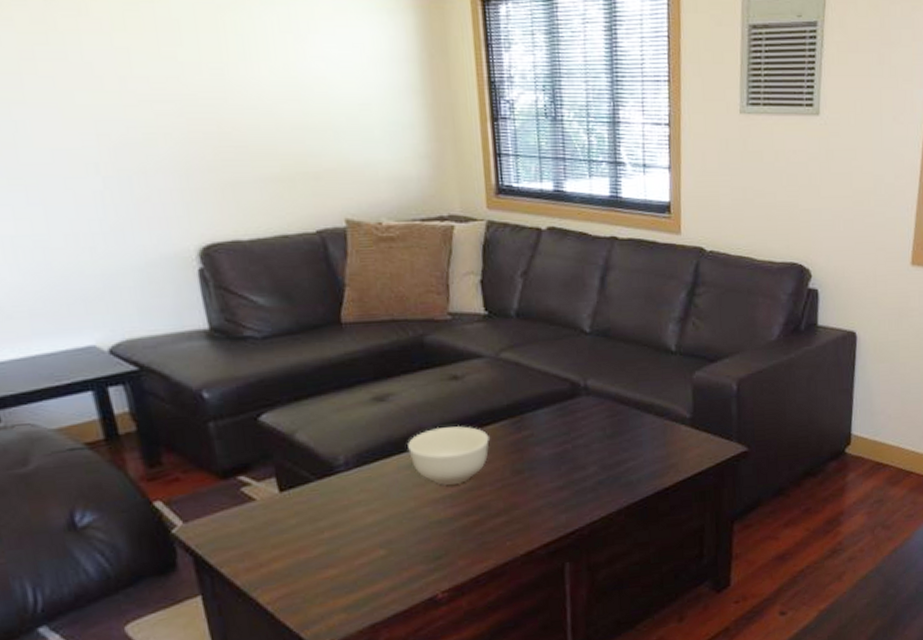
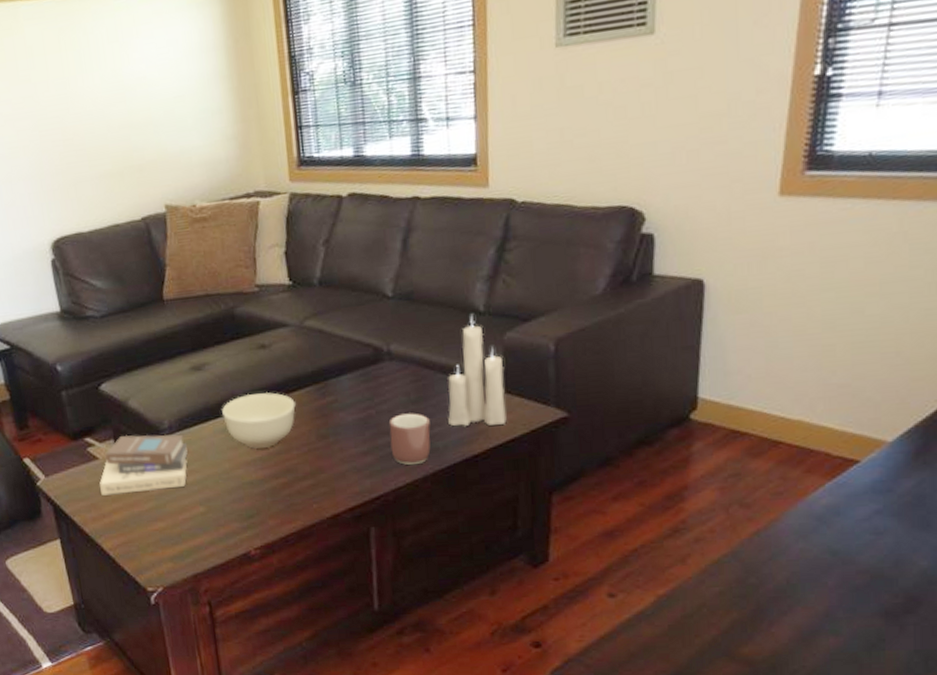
books: none [255,471,368,542] -> present [99,434,189,496]
mug: none [584,447,625,500] -> present [388,413,431,466]
candle: none [641,354,695,461] -> present [448,315,507,427]

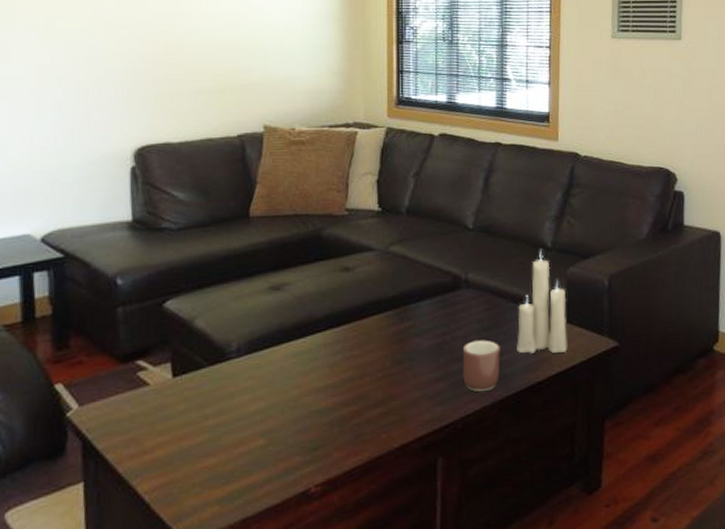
books: present [99,434,189,496] -> none [144,357,255,428]
bowl: present [222,391,296,449] -> none [297,314,374,374]

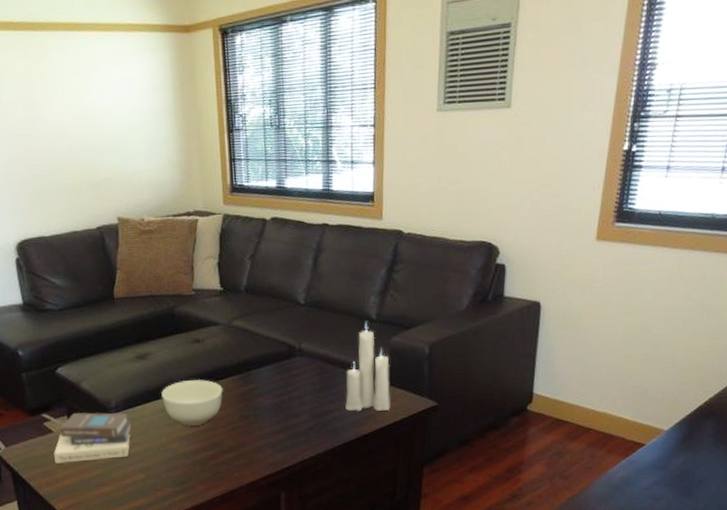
books: none [144,357,255,428] -> present [53,412,132,464]
bowl: none [297,314,374,374] -> present [161,378,223,426]
mug: present [462,339,501,392] -> none [298,399,332,442]

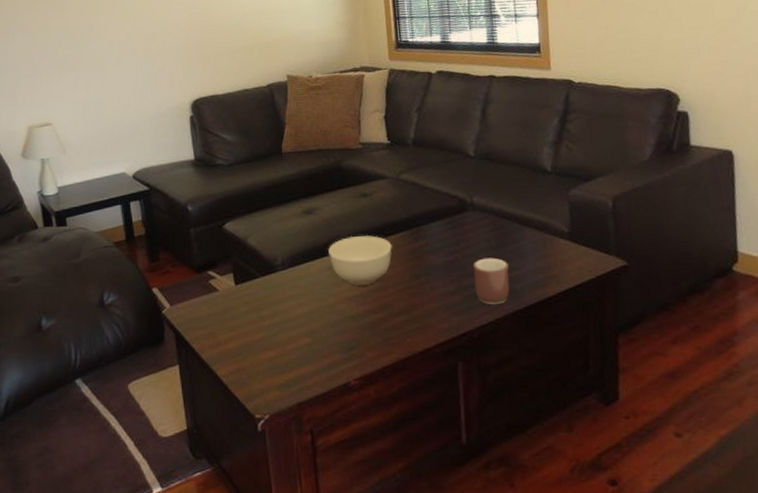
books: present [53,412,132,464] -> none [217,269,298,325]
mug: none [298,399,332,442] -> present [473,257,510,305]
candle: present [345,322,391,412] -> none [523,174,575,272]

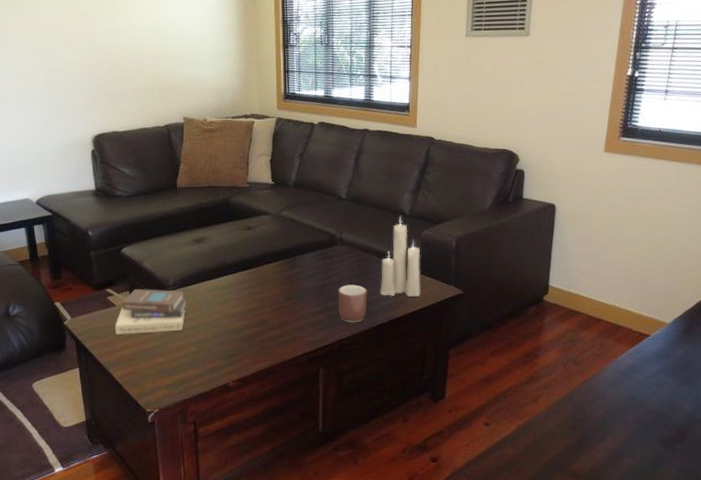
books: none [217,269,298,325] -> present [114,288,187,335]
bowl: present [328,234,393,285] -> none [215,262,271,304]
candle: none [523,174,575,272] -> present [380,216,421,297]

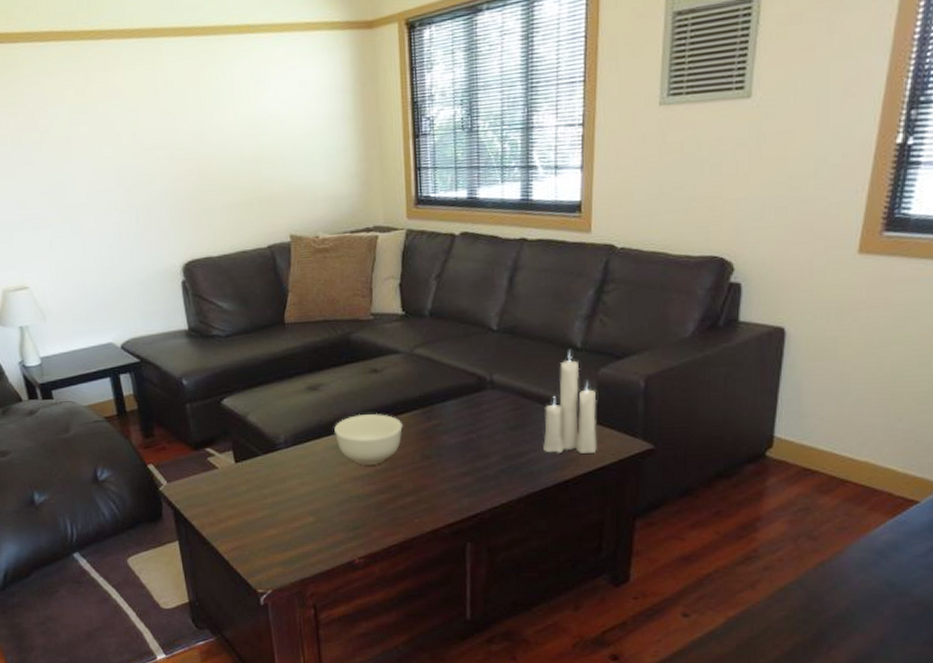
books: present [114,288,187,335] -> none [217,447,302,502]
bowl: none [215,262,271,304] -> present [334,413,403,465]
mug: present [337,284,367,323] -> none [488,439,527,487]

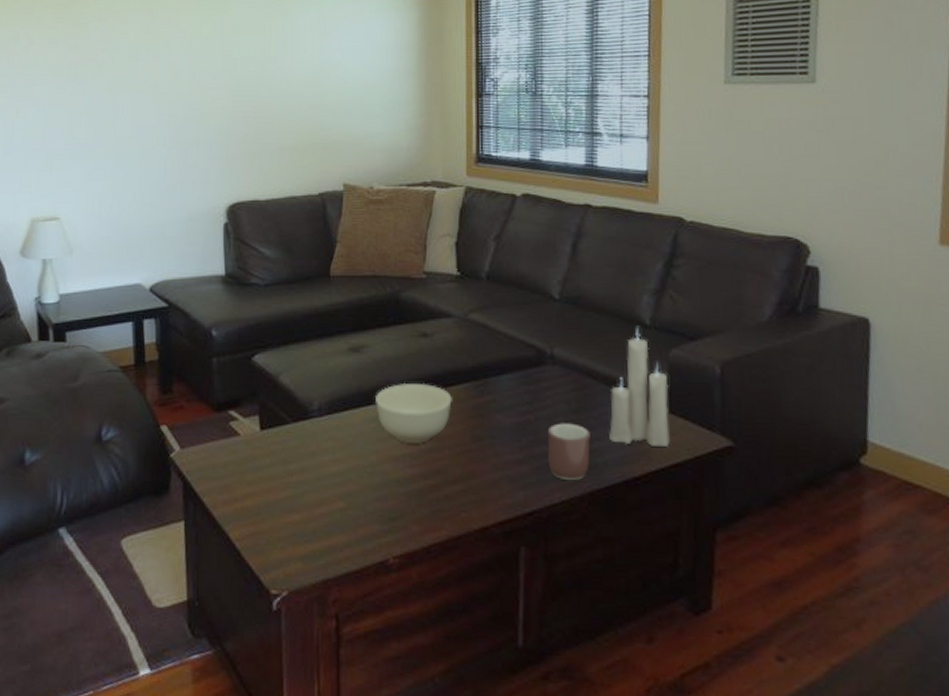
mug: none [488,439,527,487] -> present [547,423,591,481]

